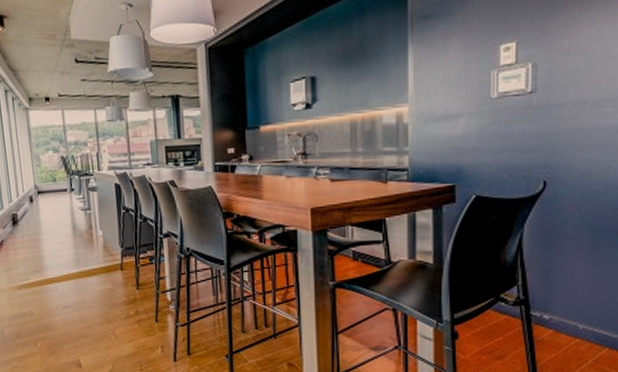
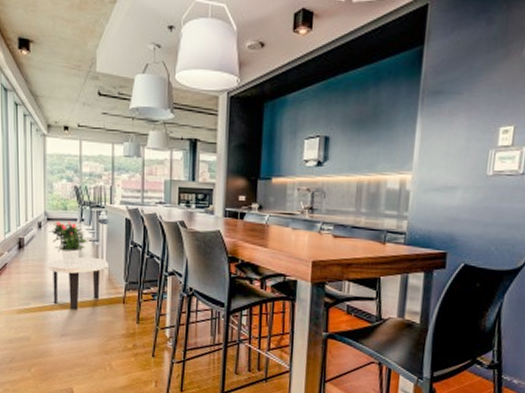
potted flower: none [40,193,80,238] -> present [48,221,88,266]
side table: none [41,226,101,281] -> present [46,256,107,310]

